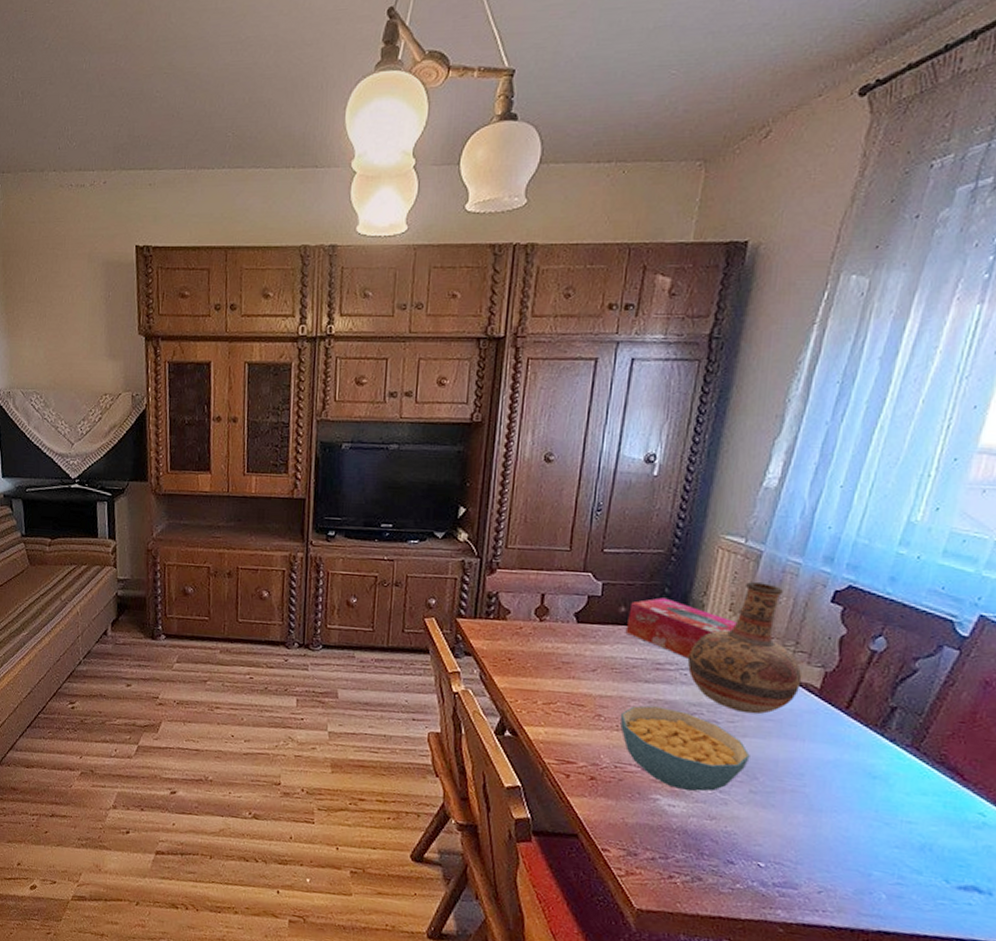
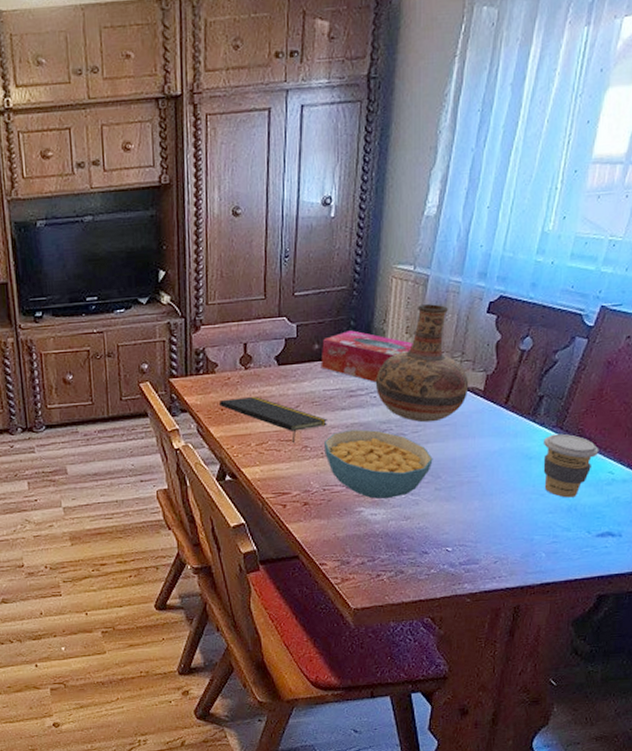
notepad: none [507,649,627,710] -> present [220,396,327,444]
coffee cup: none [890,754,967,835] -> present [543,433,599,498]

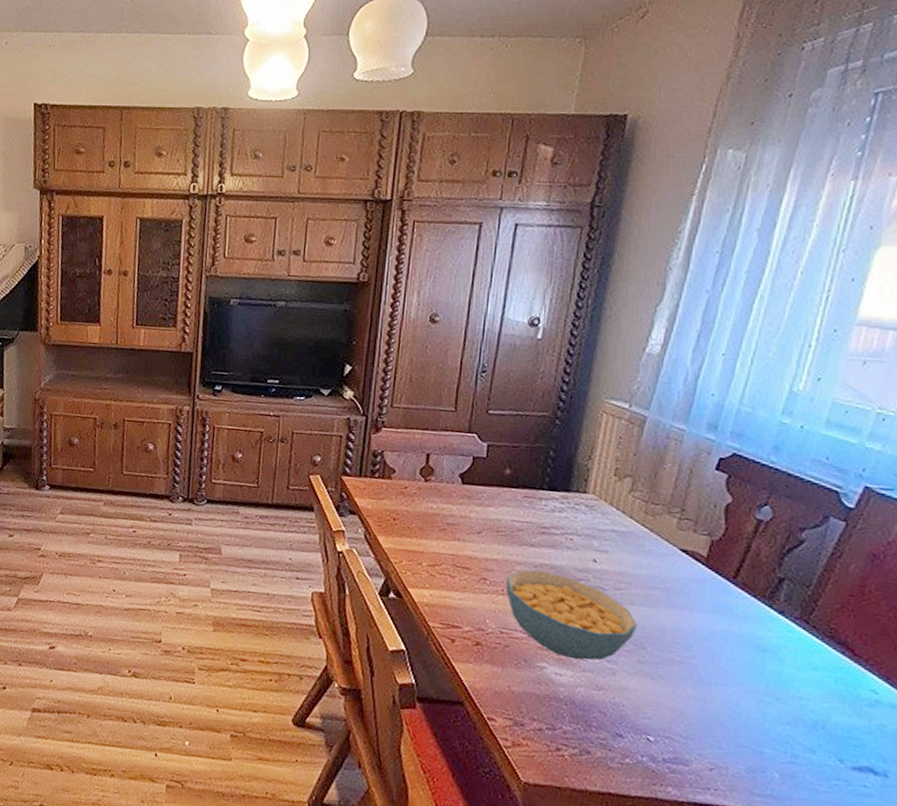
notepad: present [220,396,327,444] -> none [392,509,513,573]
tissue box: present [321,330,413,382] -> none [510,460,623,523]
vase: present [376,304,469,423] -> none [574,447,689,582]
coffee cup: present [543,433,599,498] -> none [780,627,858,712]

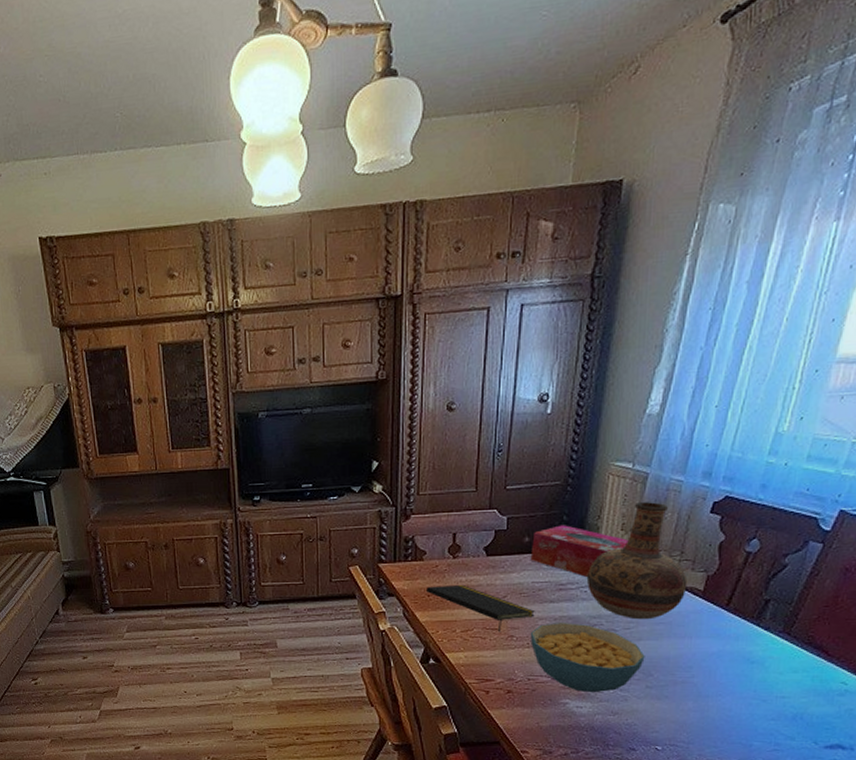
notepad: none [392,509,513,573] -> present [426,584,535,632]
tissue box: none [510,460,623,523] -> present [530,525,629,577]
vase: none [574,447,689,582] -> present [587,502,688,620]

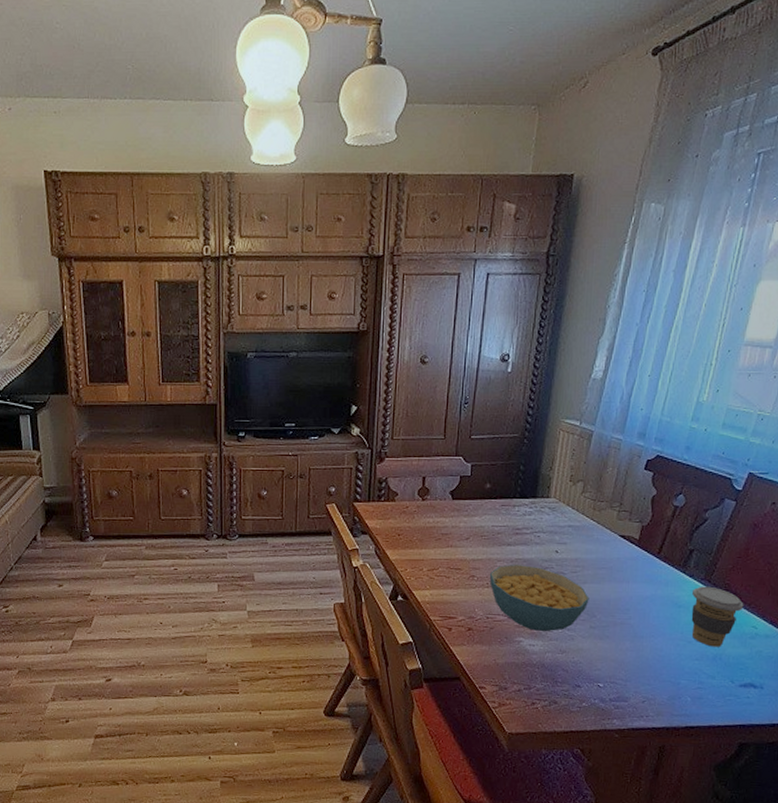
notepad: present [426,584,535,632] -> none [397,525,494,572]
tissue box: present [530,525,629,577] -> none [491,474,576,523]
vase: present [587,502,688,620] -> none [540,457,626,564]
coffee cup: none [766,639,831,706] -> present [691,586,744,647]

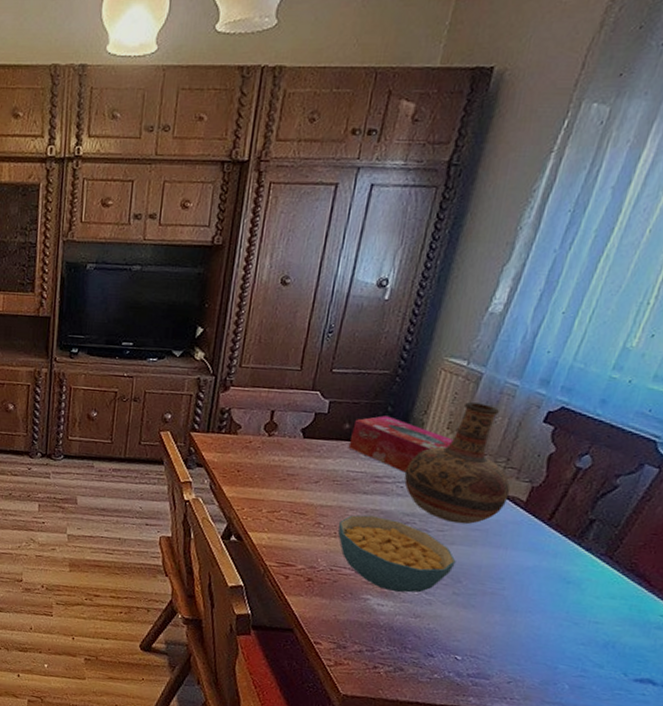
tissue box: none [491,474,576,523] -> present [348,415,454,472]
vase: none [540,457,626,564] -> present [404,402,511,525]
coffee cup: present [691,586,744,647] -> none [579,562,653,634]

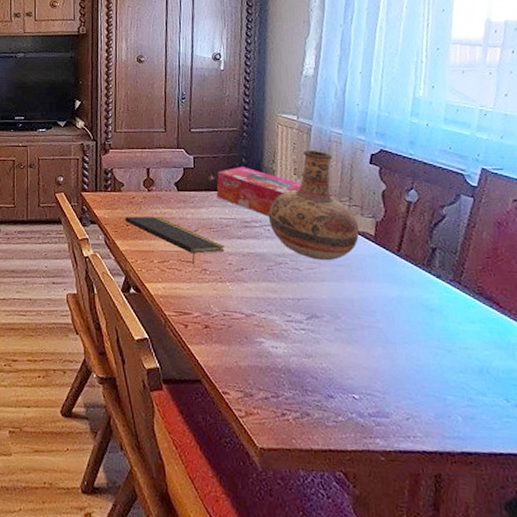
notepad: none [237,461,346,518] -> present [125,216,225,265]
cereal bowl: present [338,515,456,593] -> none [223,259,331,333]

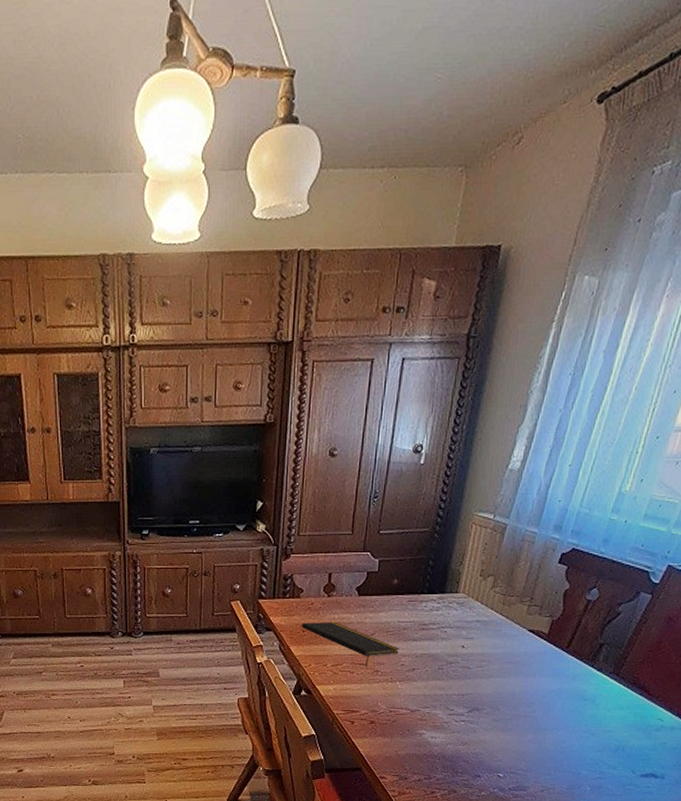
tissue box: present [216,166,302,216] -> none [397,569,486,618]
vase: present [269,150,360,261] -> none [447,551,535,659]

